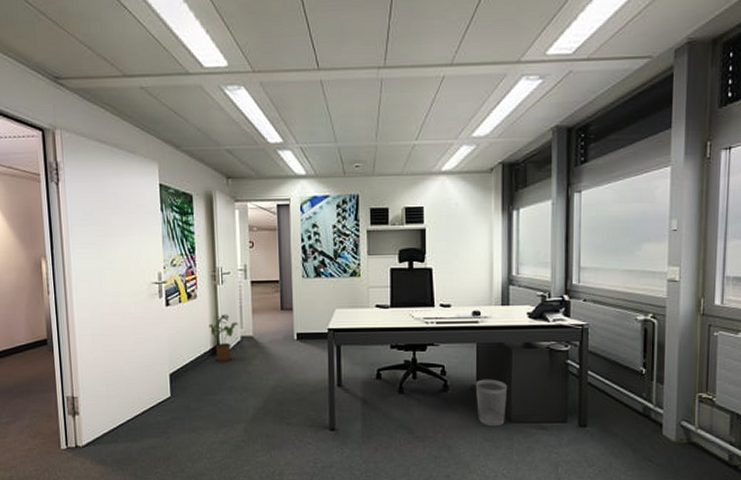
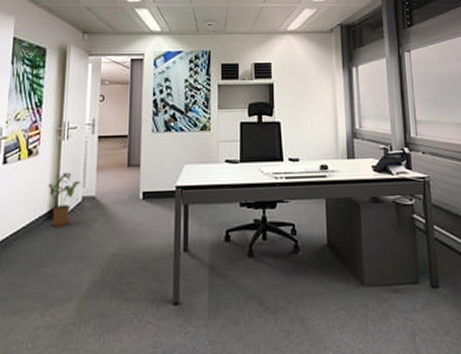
wastebasket: present [475,379,508,427] -> none [326,237,359,292]

